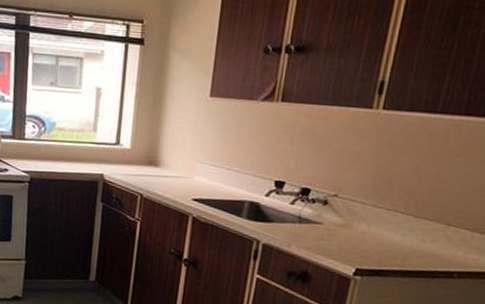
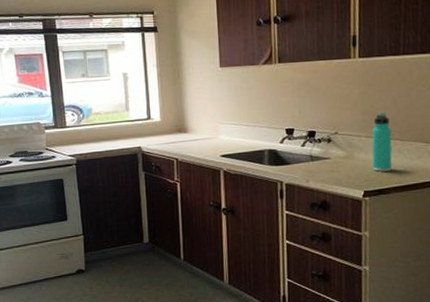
thermos bottle: none [372,180,406,251] -> present [372,113,392,172]

